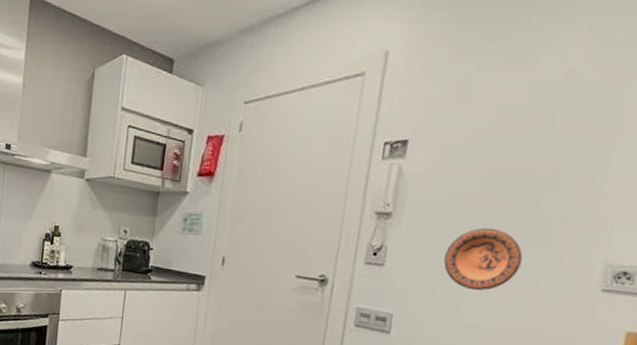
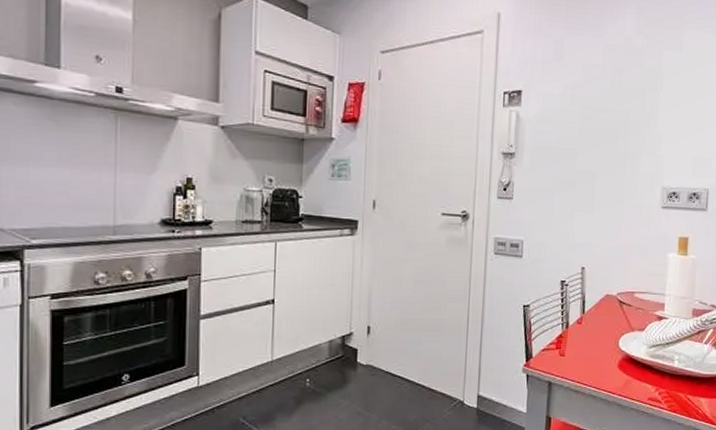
decorative plate: present [444,227,523,291] -> none [557,162,610,215]

